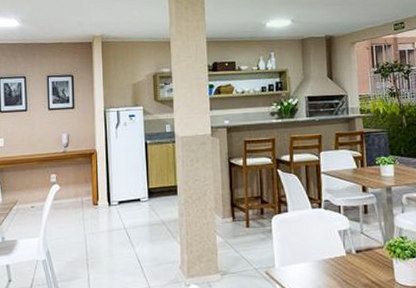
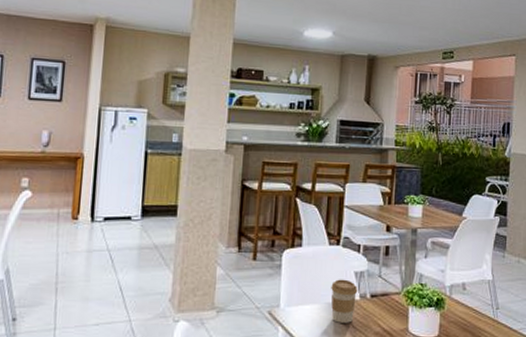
coffee cup: none [318,238,344,278] -> present [331,279,358,323]

